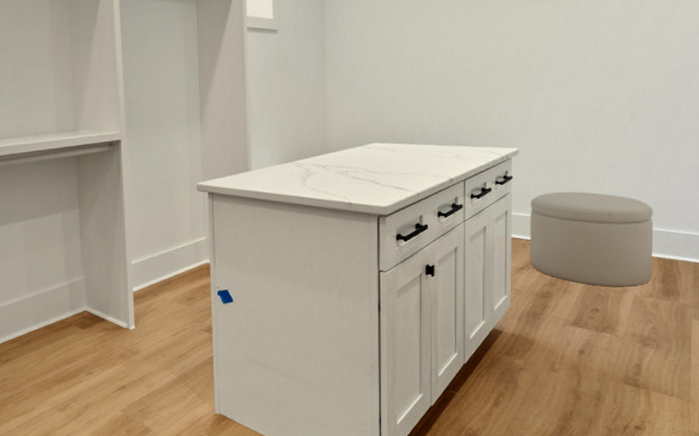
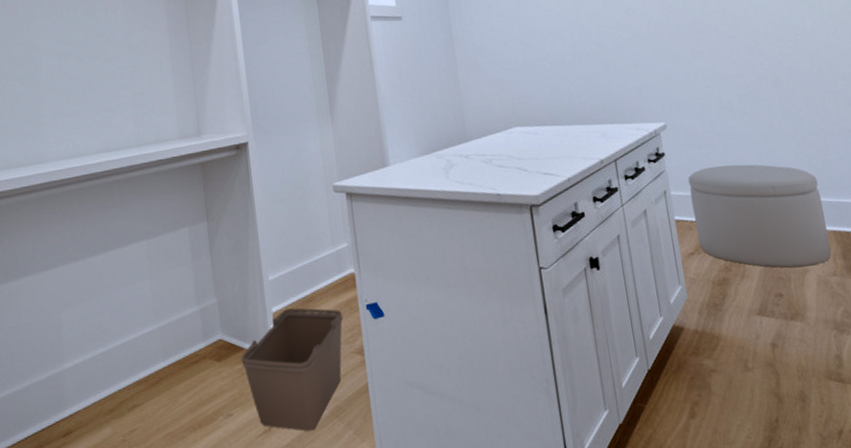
bicycle basket: none [102,289,196,392] -> present [241,308,344,432]

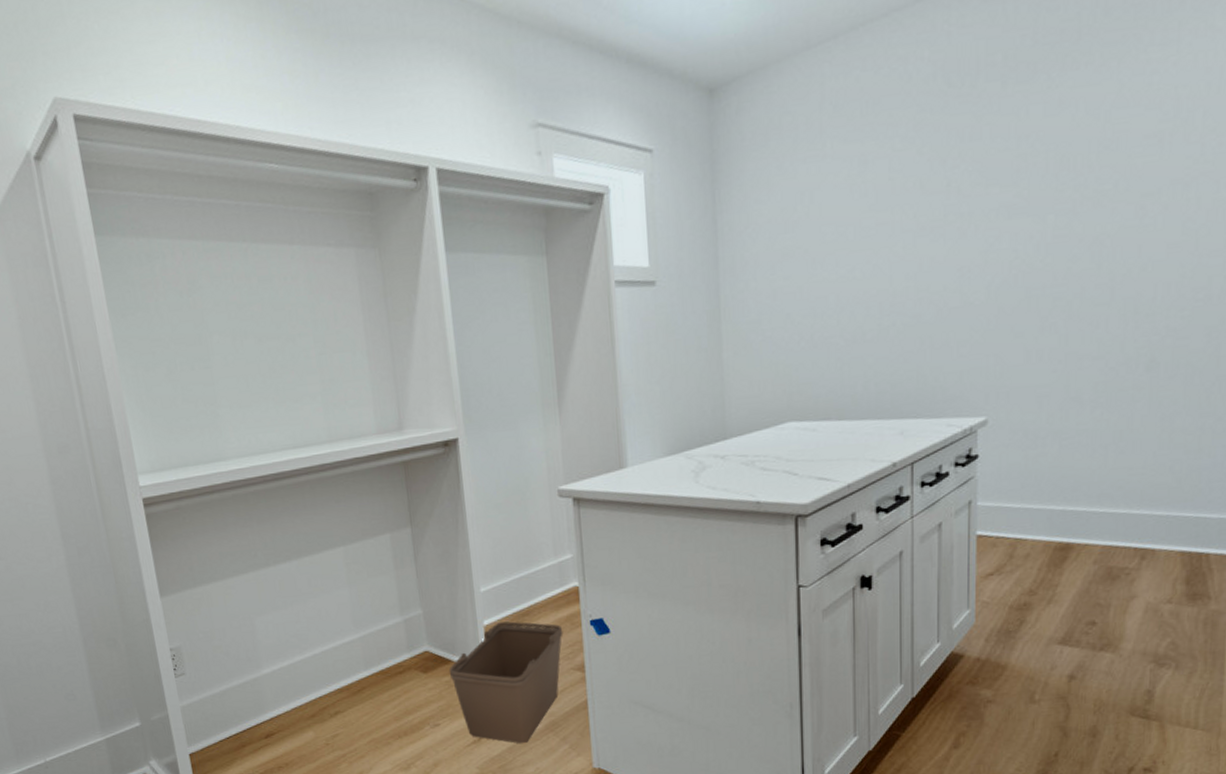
ottoman: present [688,164,831,268] -> none [1002,470,1176,593]

